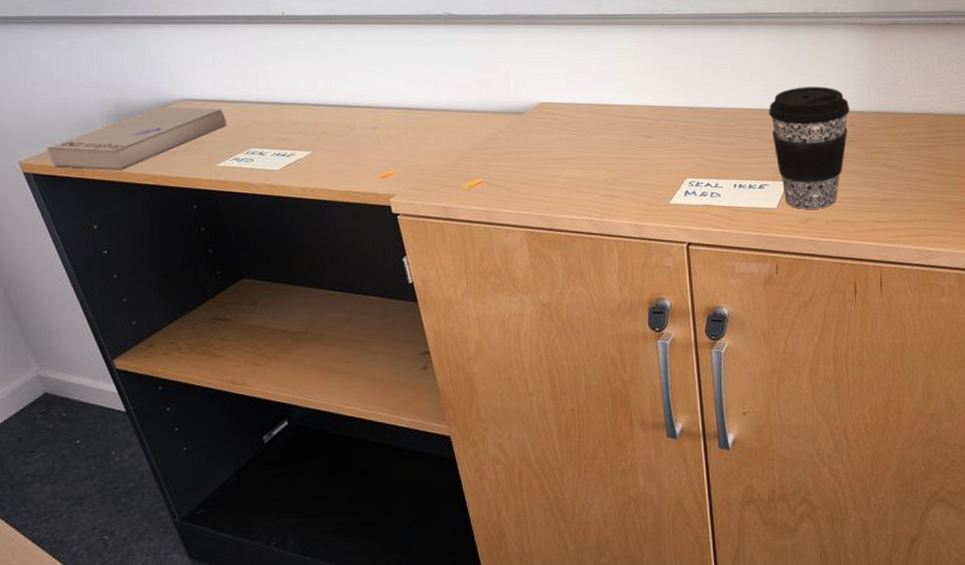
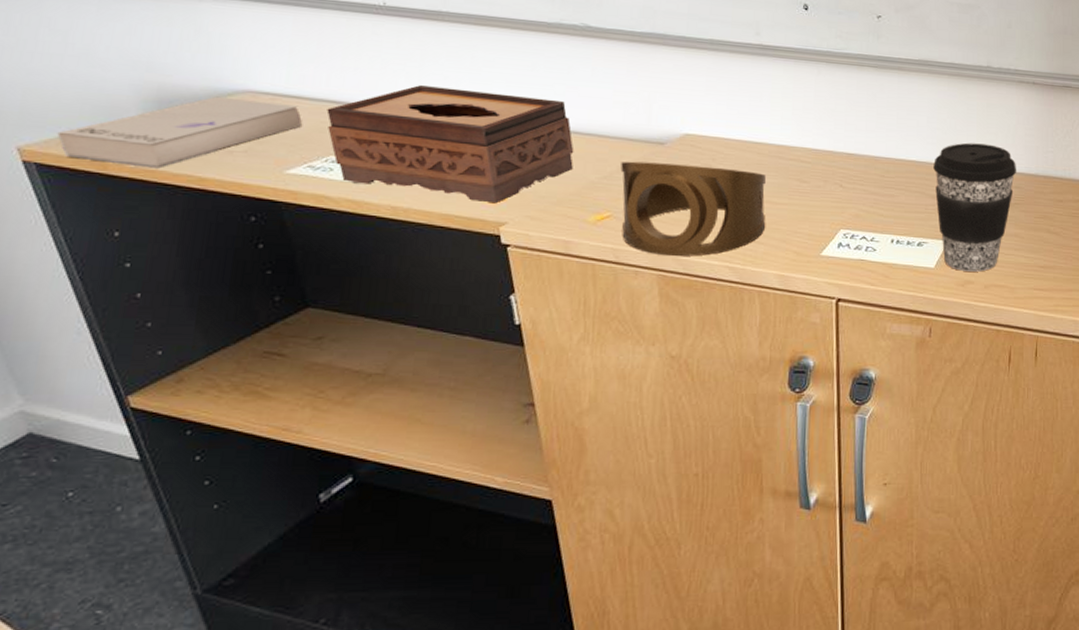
tissue box: none [245,81,447,179] -> present [326,85,574,204]
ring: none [487,130,618,215] -> present [620,161,766,257]

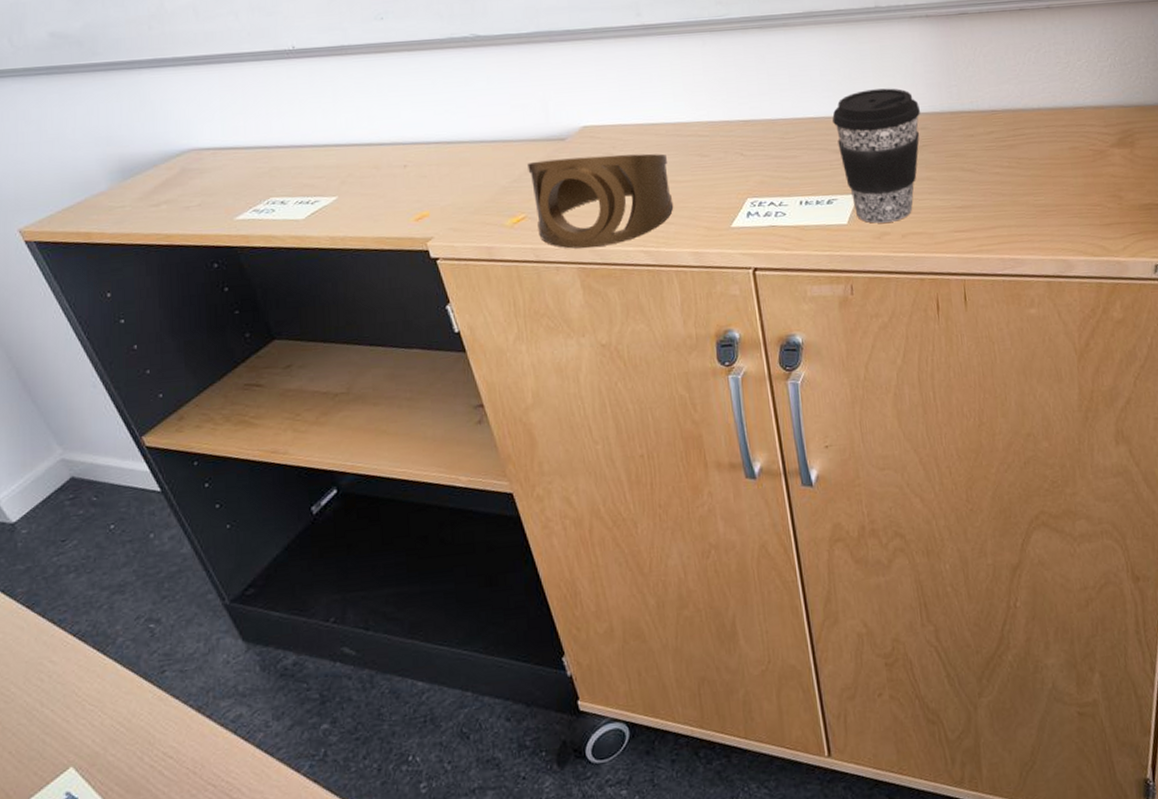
book: present [57,96,302,169] -> none [47,156,241,233]
tissue box: present [326,85,574,204] -> none [260,113,484,221]

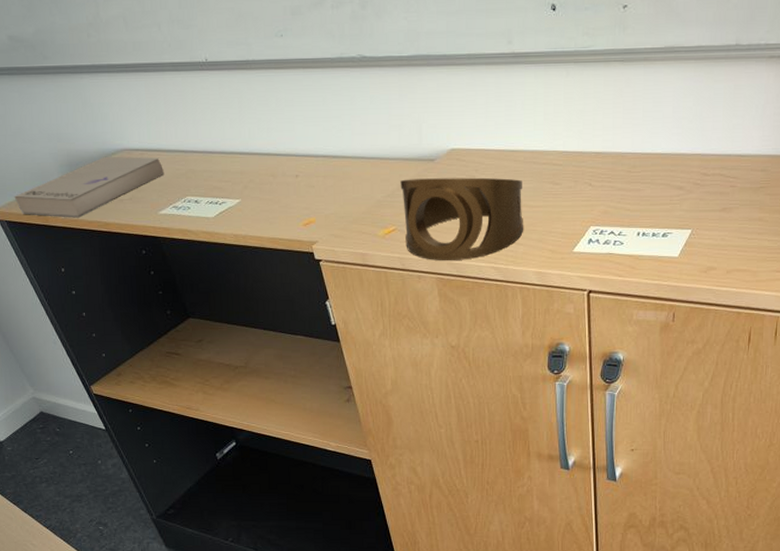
book: none [47,156,241,233] -> present [14,156,164,218]
coffee cup: present [832,88,921,223] -> none [678,128,764,258]

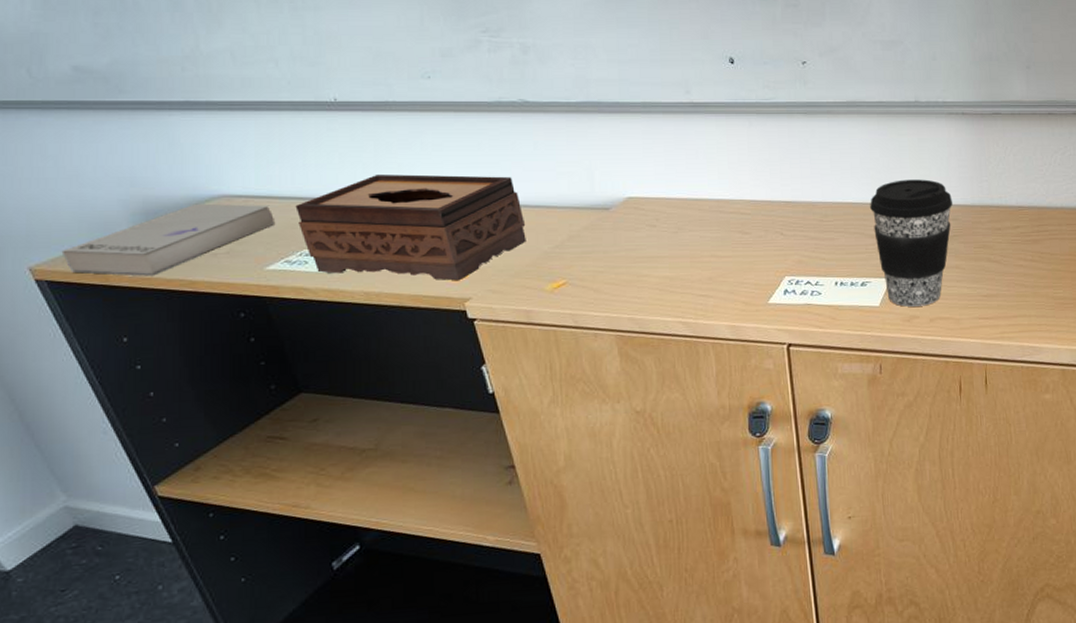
tissue box: none [179,129,363,226] -> present [295,174,526,281]
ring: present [400,177,524,261] -> none [570,227,713,317]
coffee cup: none [678,128,764,258] -> present [870,179,953,307]

